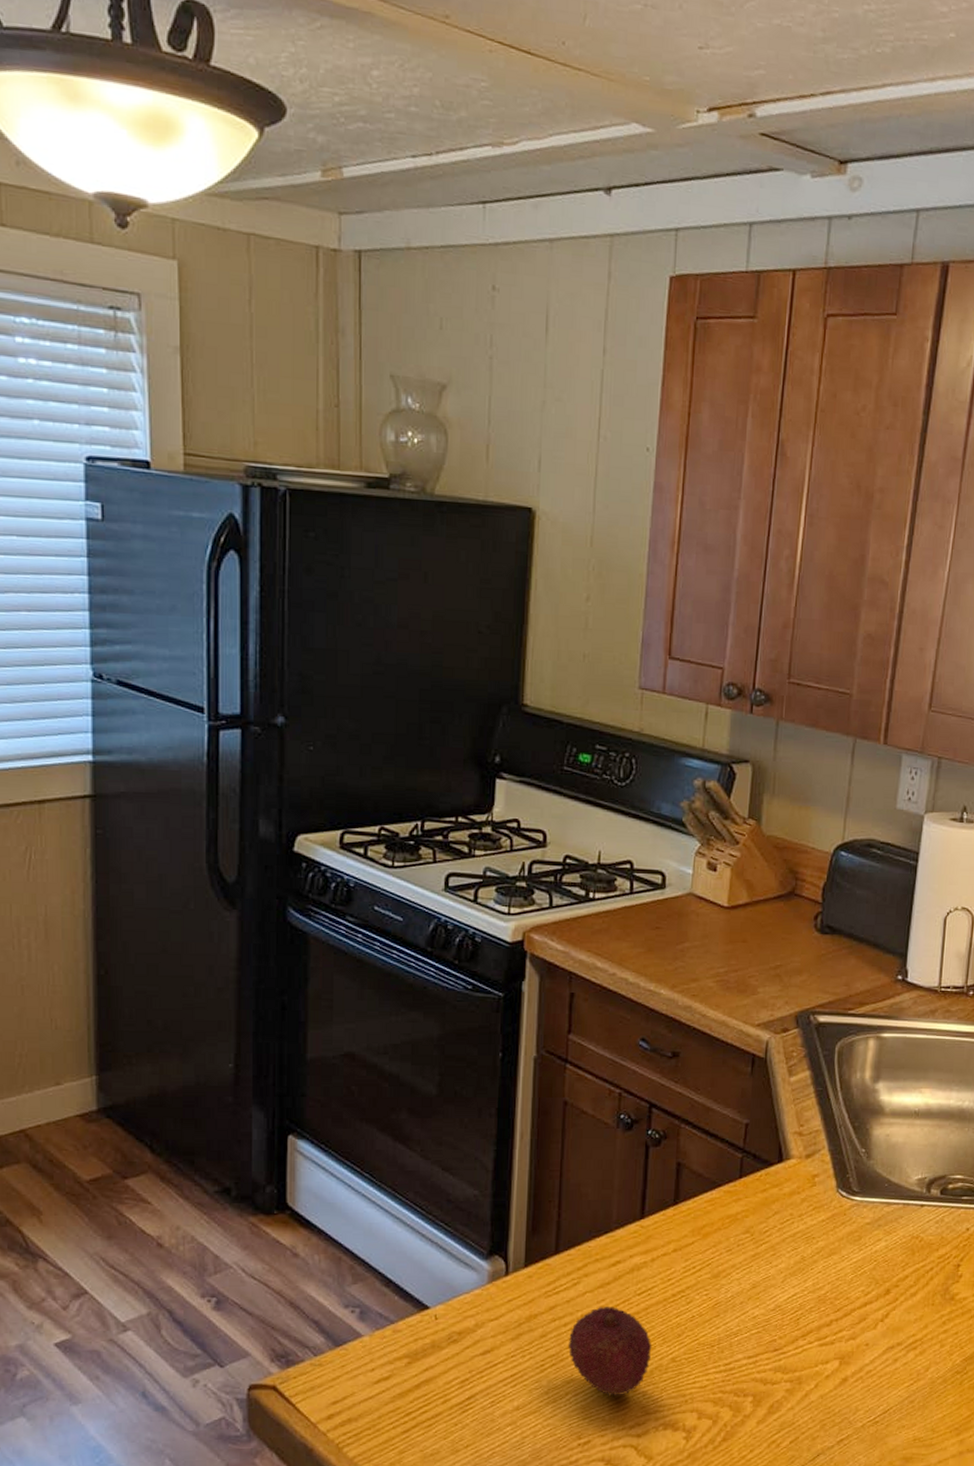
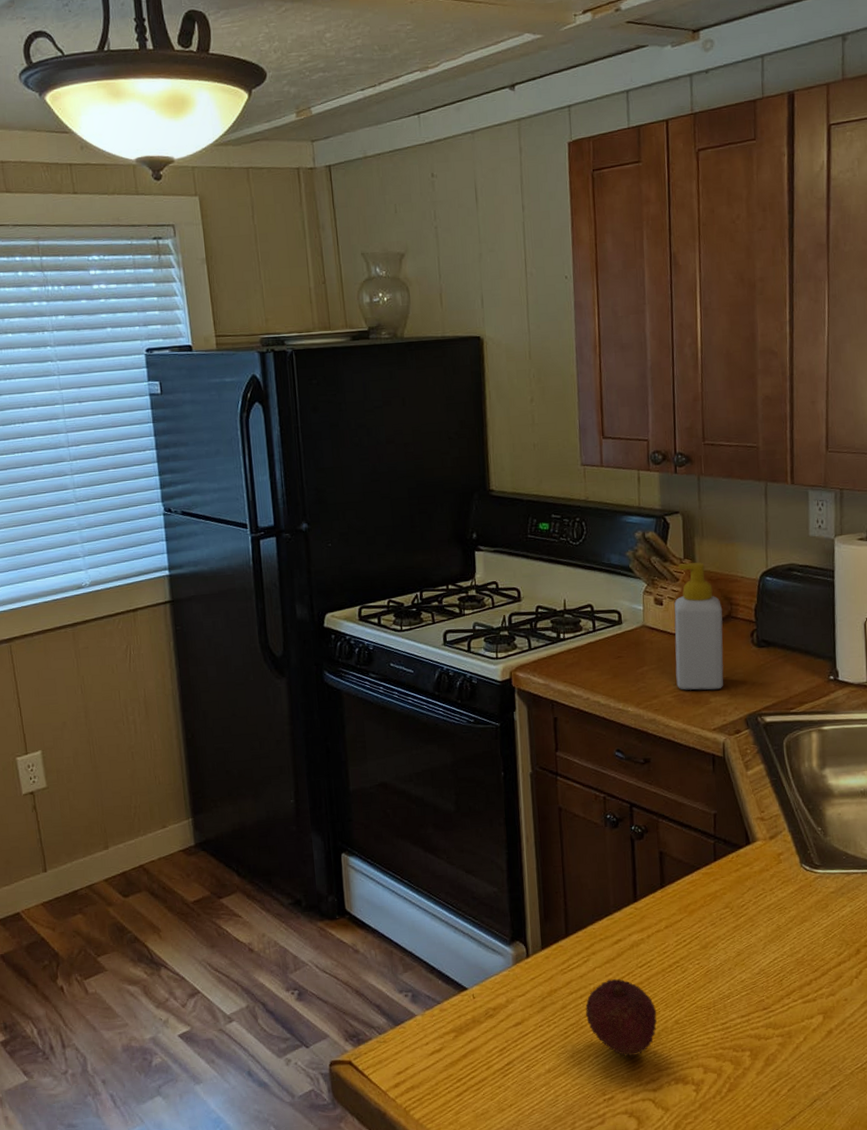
soap bottle: none [721,824,786,979] -> present [674,562,724,690]

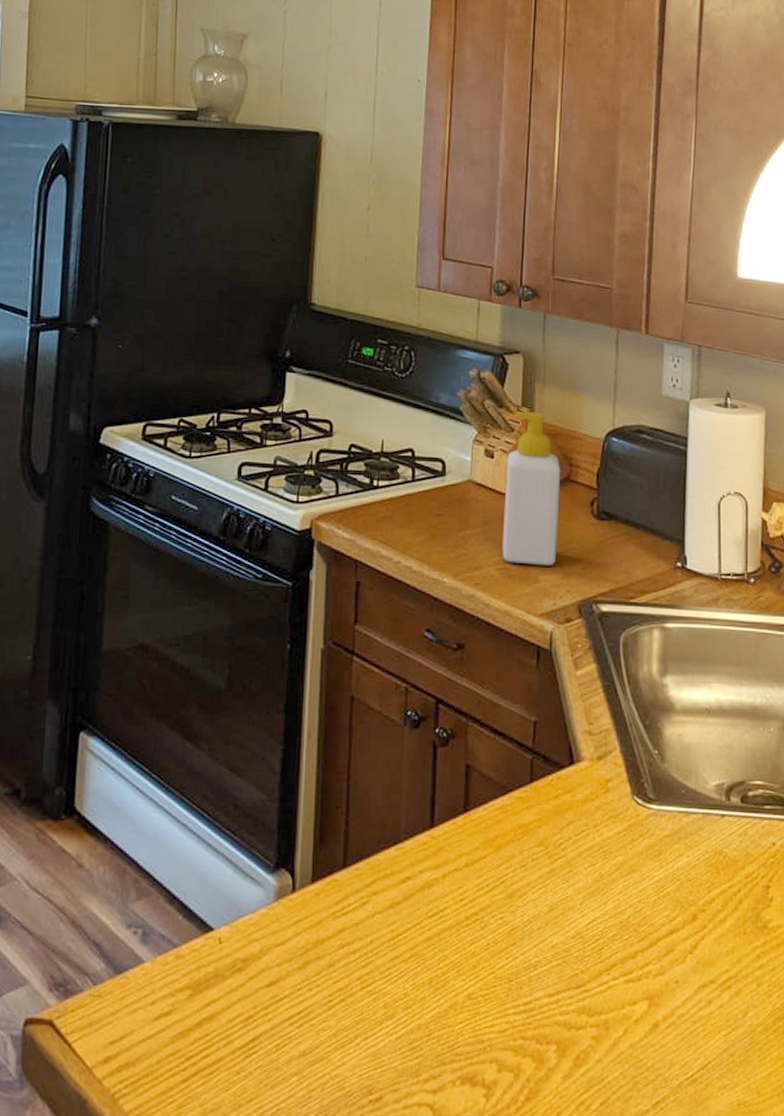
fruit: present [585,979,657,1057] -> none [357,931,446,1041]

